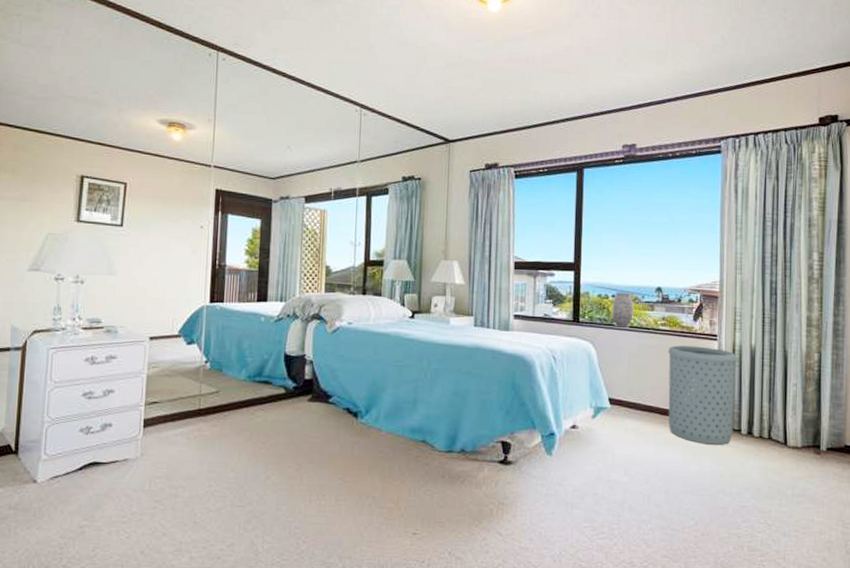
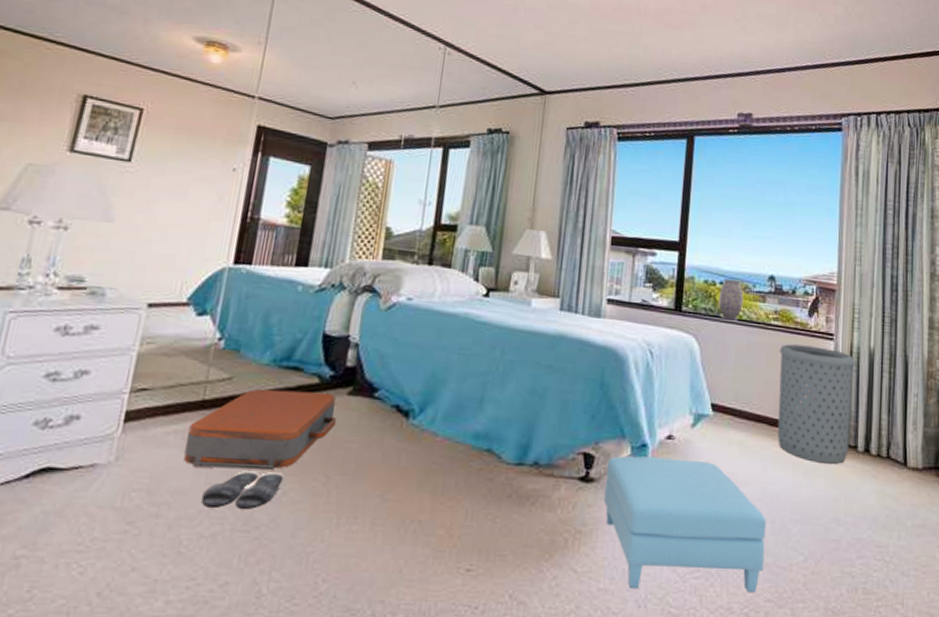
suitcase: none [190,399,302,461] -> present [183,388,337,471]
slippers: none [206,462,266,490] -> present [201,471,284,509]
ottoman: none [520,442,661,549] -> present [603,455,767,592]

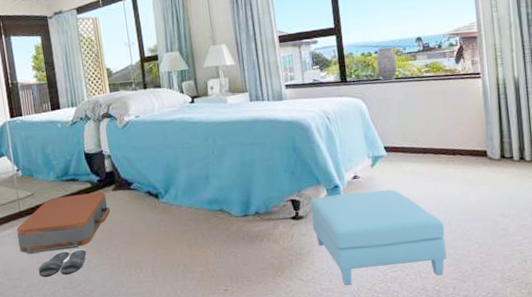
laundry basket: present [777,344,855,464] -> none [434,85,506,175]

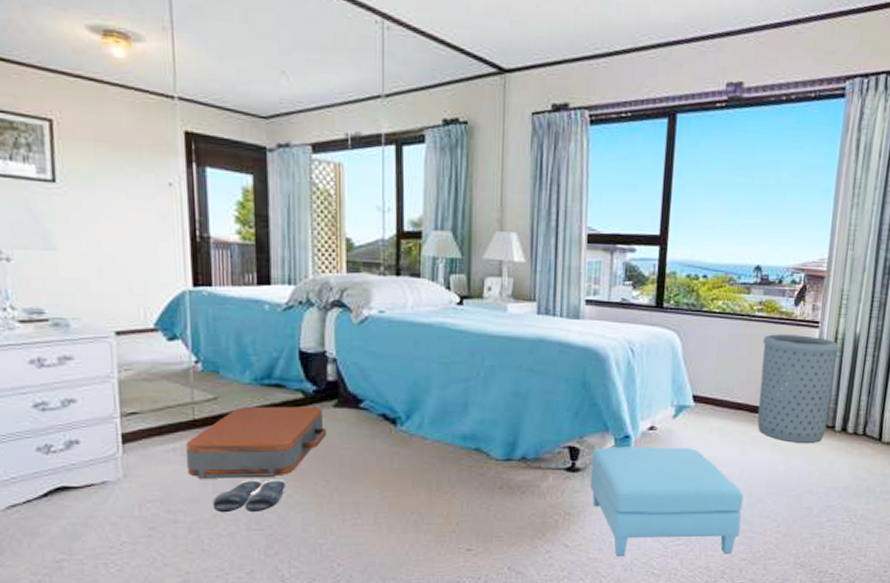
vase: present [376,47,398,81] -> none [701,271,728,315]
laundry basket: none [434,85,506,175] -> present [757,334,839,443]

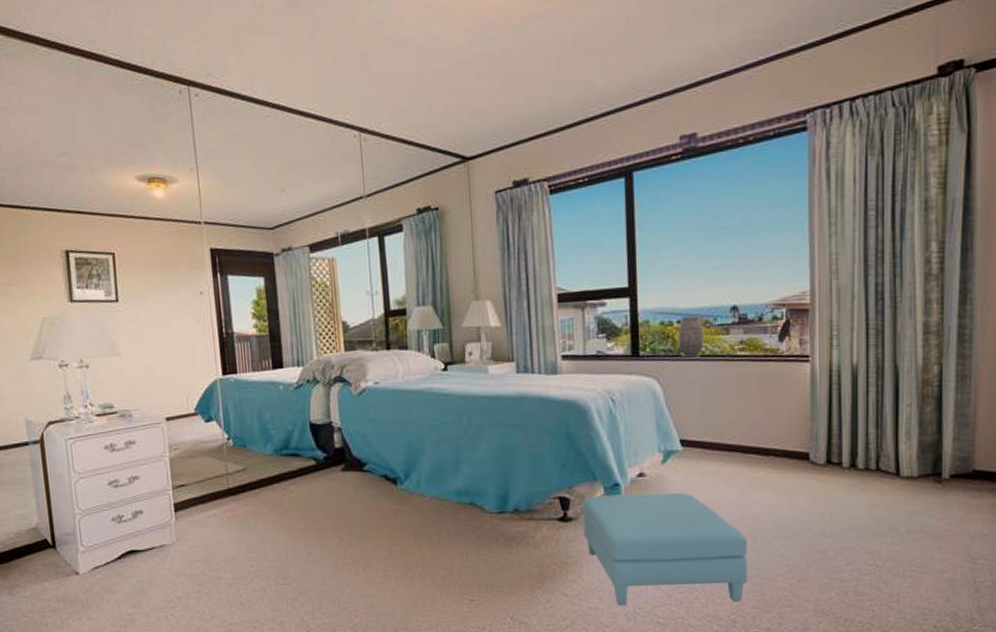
suitcase: present [186,406,327,479] -> none [224,471,338,540]
slippers: present [212,480,286,512] -> none [247,538,306,569]
vase: none [701,271,728,315] -> present [678,316,705,359]
laundry basket: present [757,334,839,443] -> none [748,370,835,483]

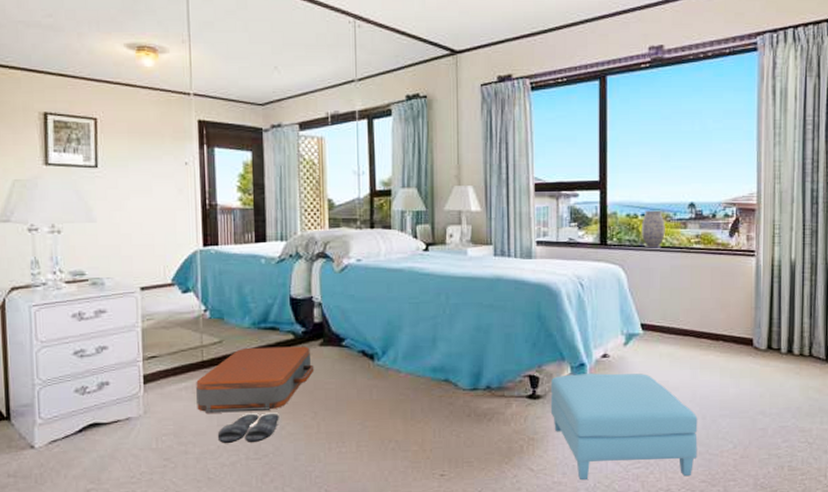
suitcase: none [224,471,338,540] -> present [196,346,314,413]
slippers: none [247,538,306,569] -> present [217,413,279,443]

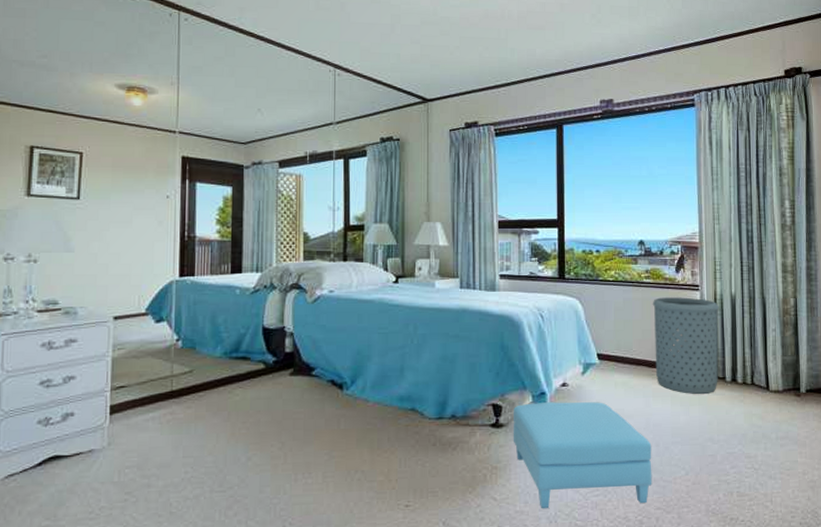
suitcase: present [196,346,314,413] -> none [163,375,284,445]
slippers: present [217,413,279,443] -> none [182,443,246,475]
vase: present [642,210,665,249] -> none [597,247,618,283]
laundry basket: none [702,263,776,366] -> present [652,297,719,394]

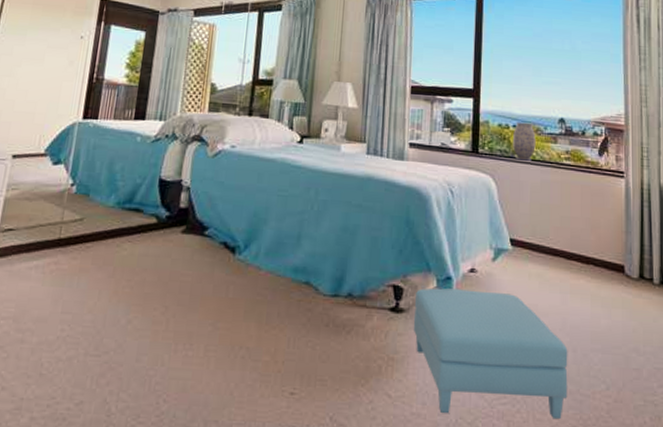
vase: none [597,247,618,283] -> present [513,122,536,162]
laundry basket: present [652,297,719,394] -> none [572,182,646,296]

